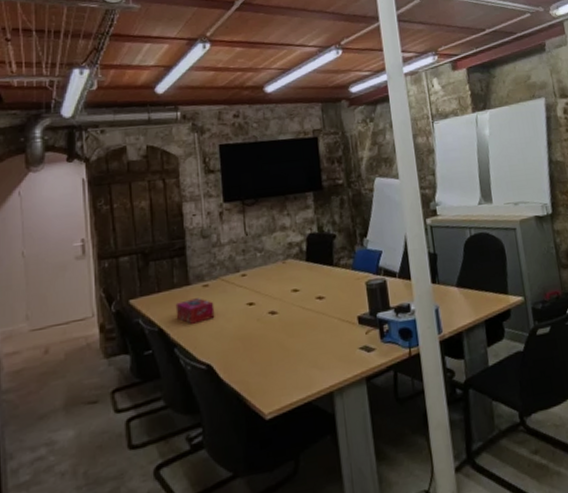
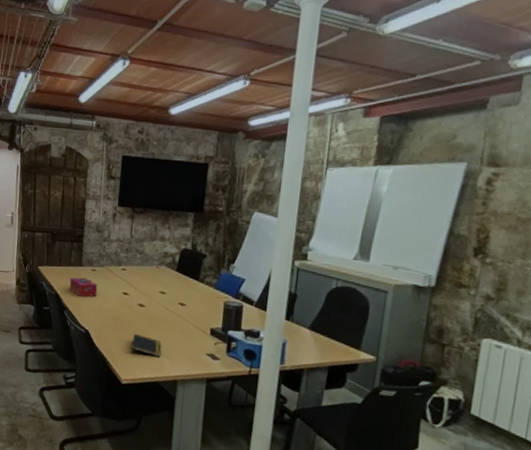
notepad: none [269,349,308,378] -> present [130,333,162,358]

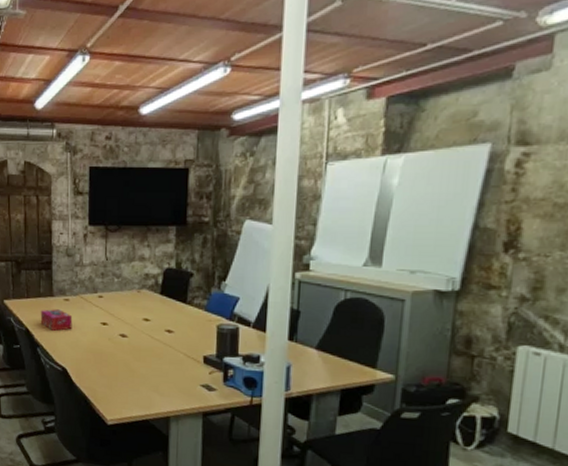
notepad: present [130,333,162,358] -> none [115,367,150,393]

